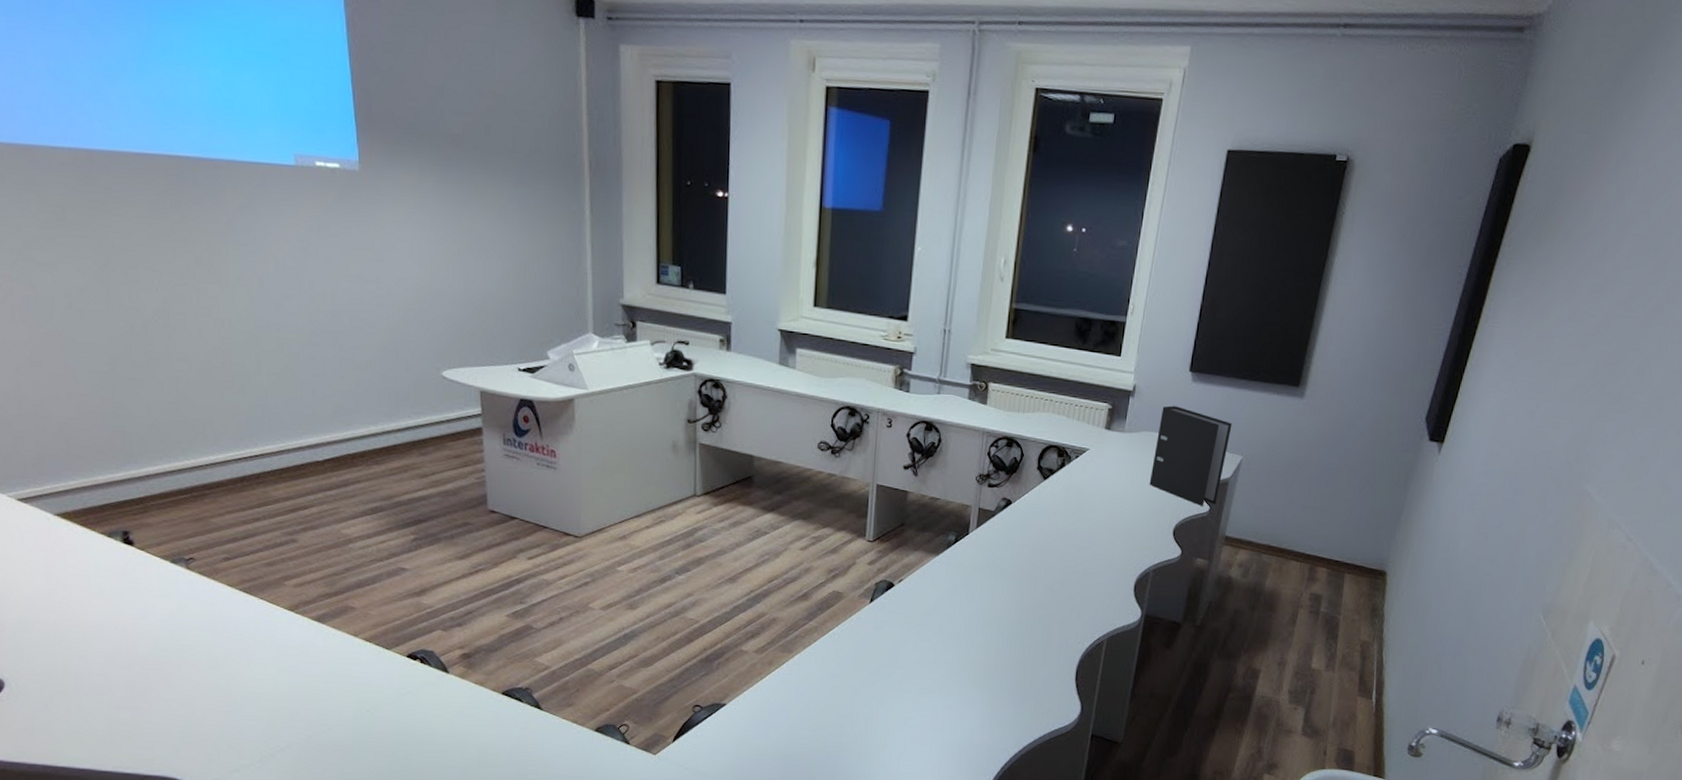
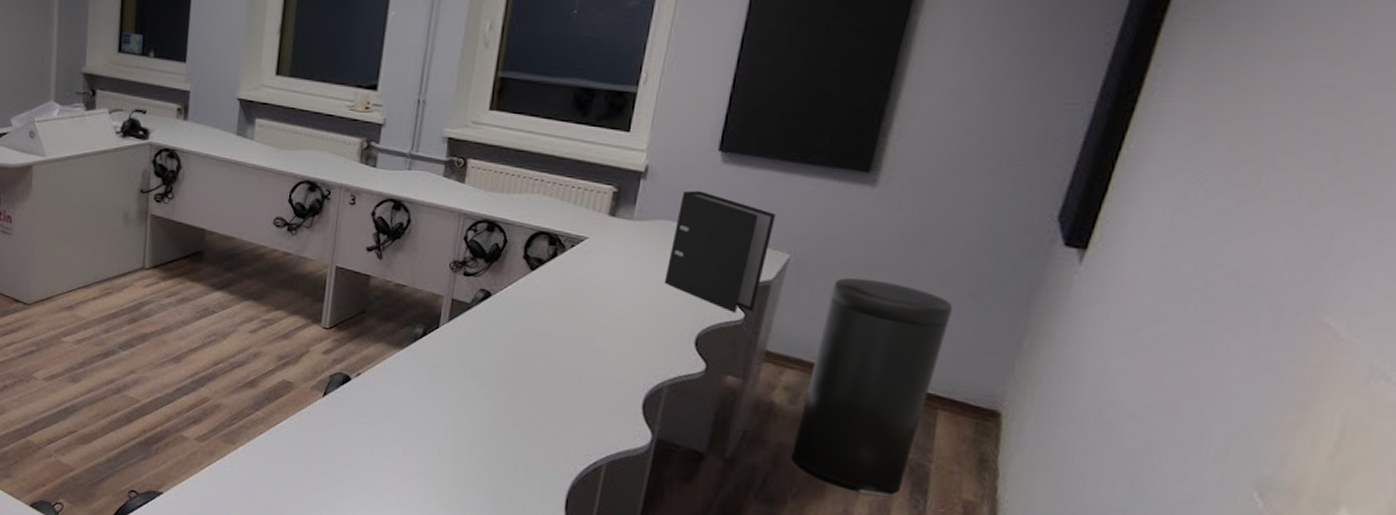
pedal bin: none [1244,473,1355,645] -> present [791,277,952,498]

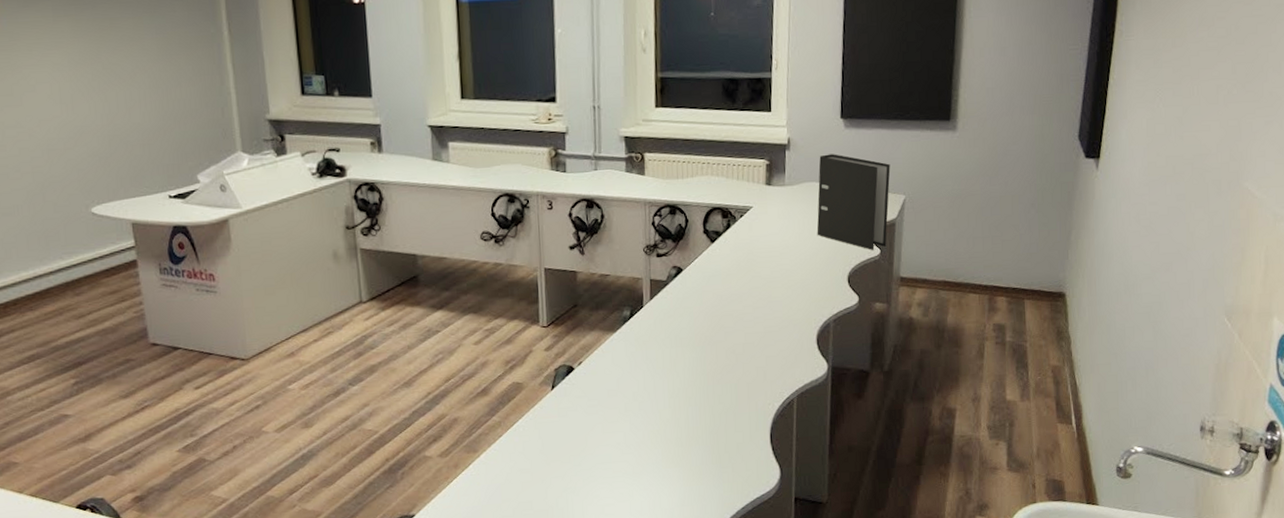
pedal bin: present [791,277,952,498] -> none [931,205,1022,378]

